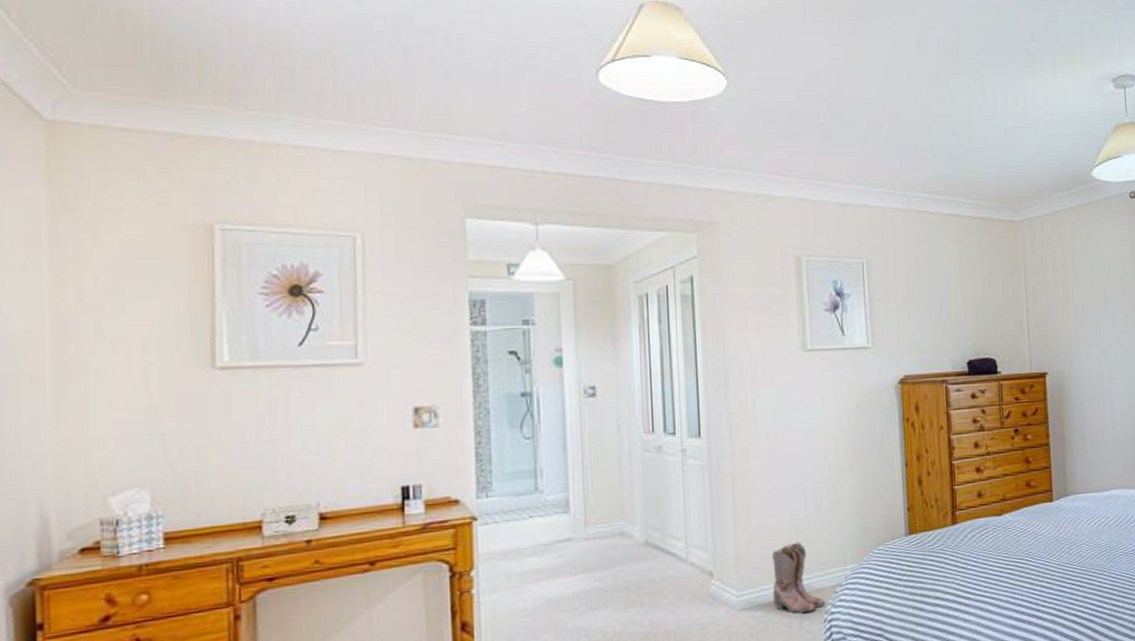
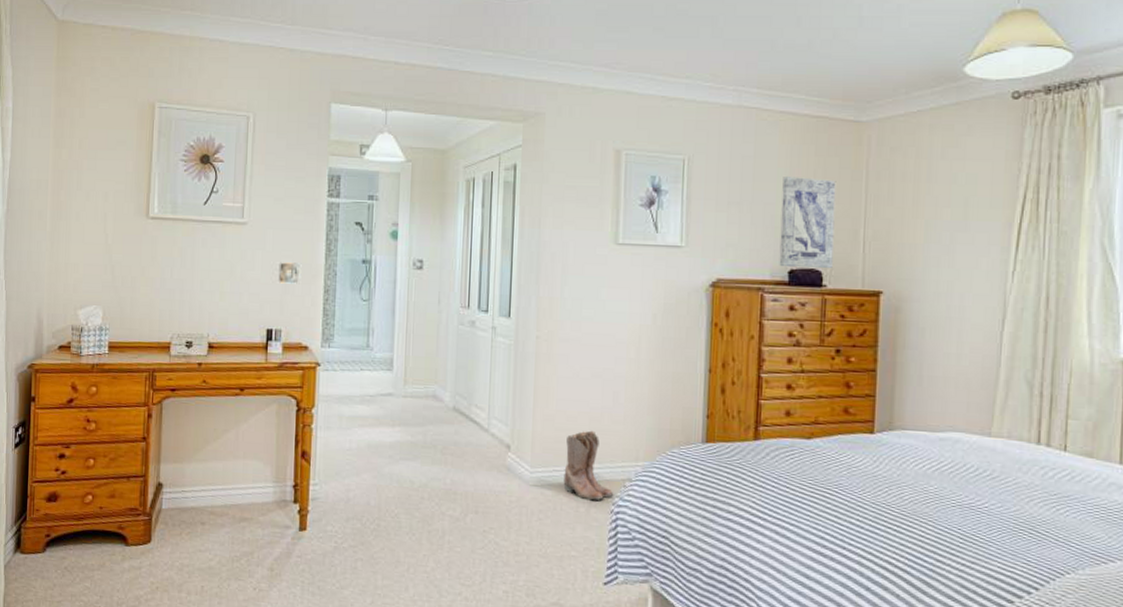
wall art: none [954,274,1004,358] -> present [779,177,837,269]

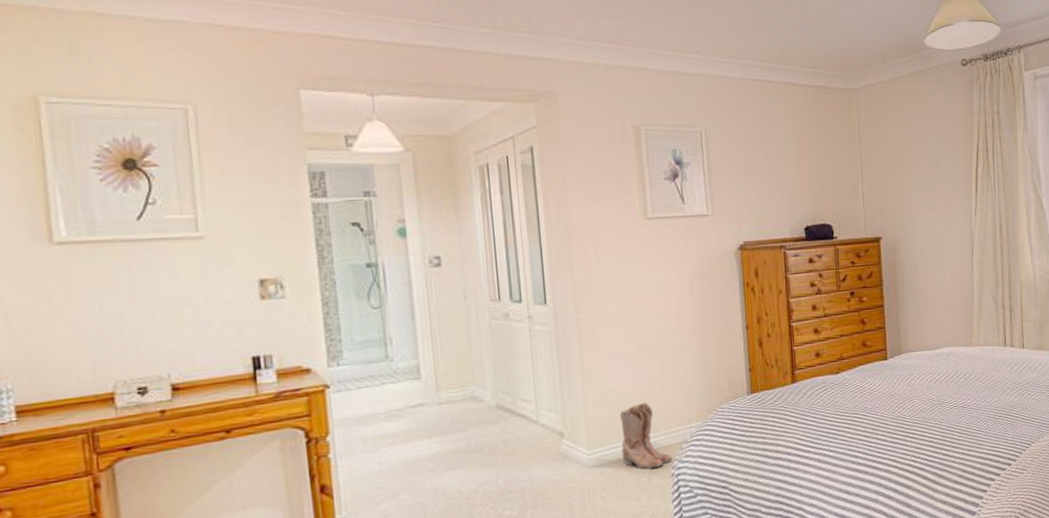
wall art: present [779,177,837,269] -> none [791,142,840,224]

